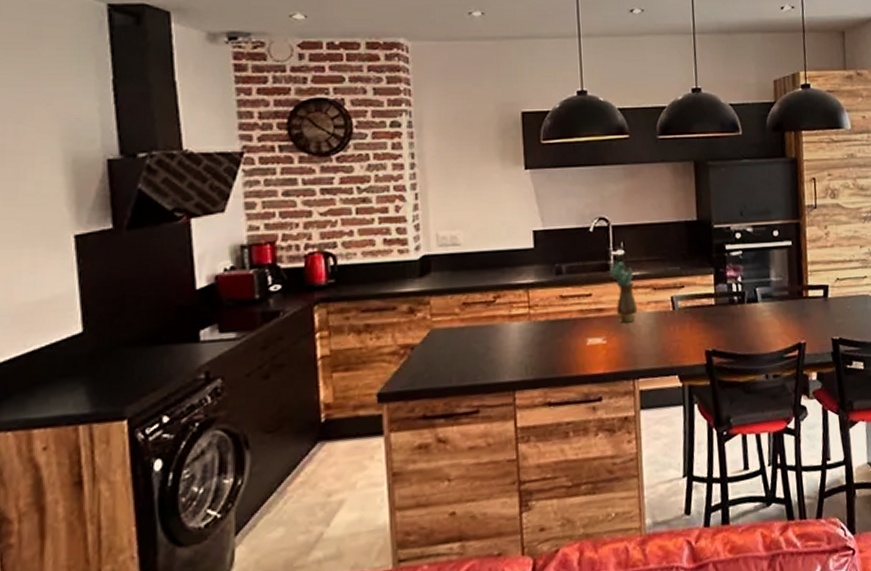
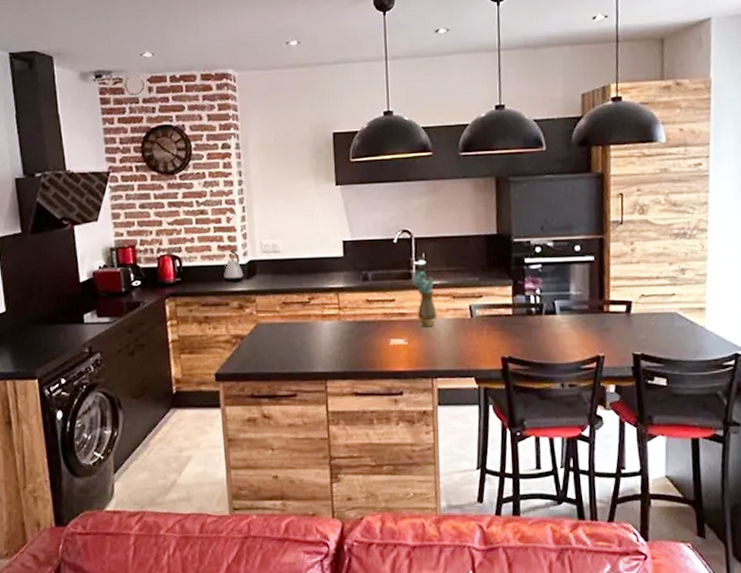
kettle: none [390,245,415,283] -> present [224,251,244,283]

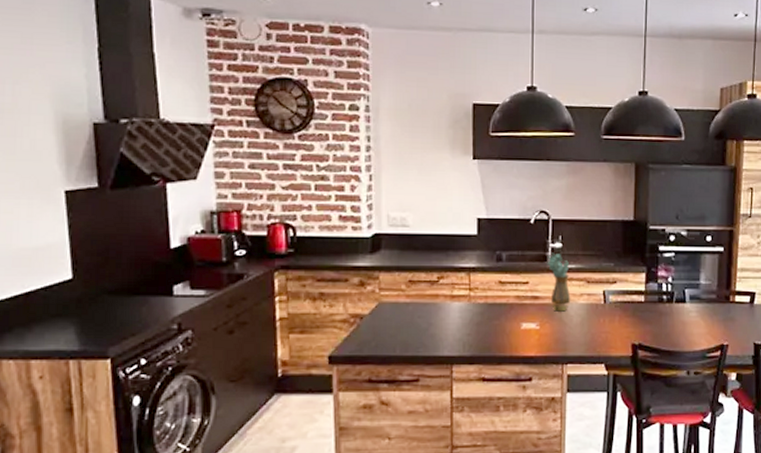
kettle: present [224,251,244,283] -> none [344,222,367,257]

